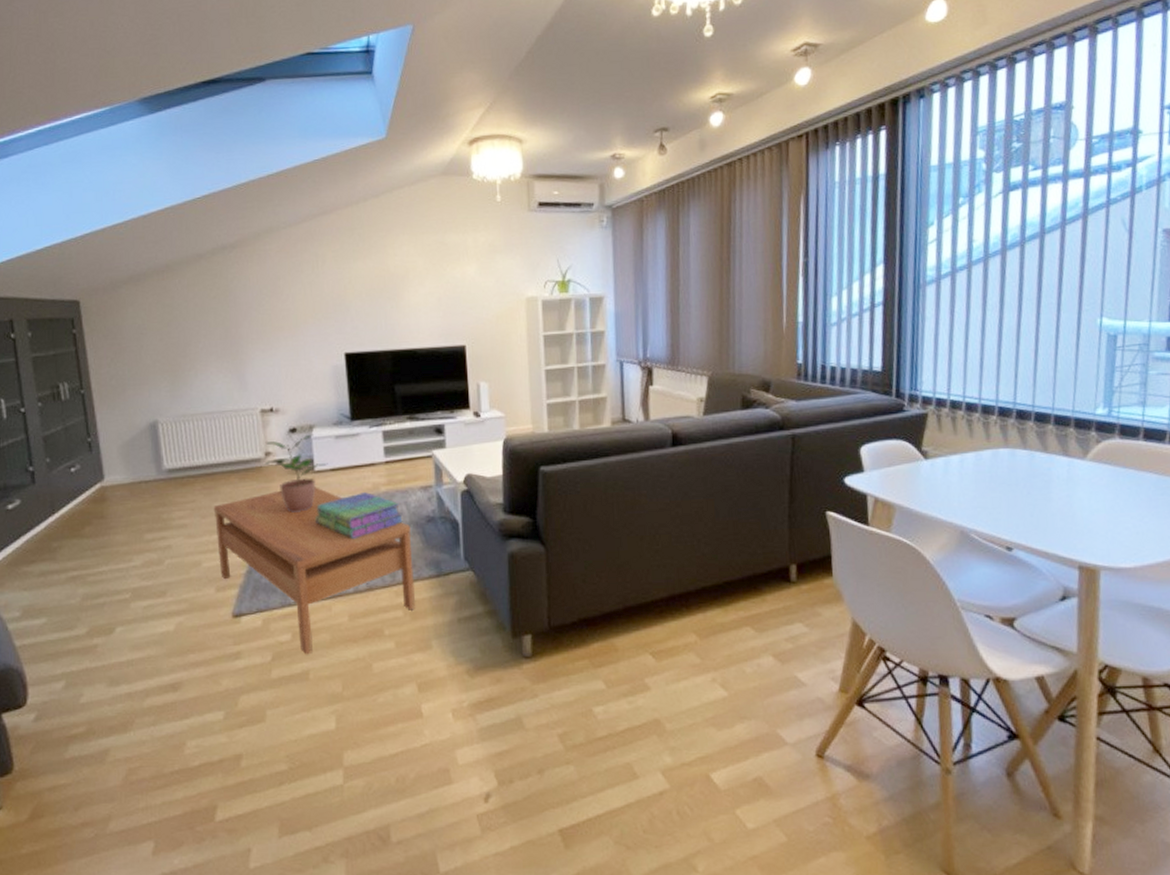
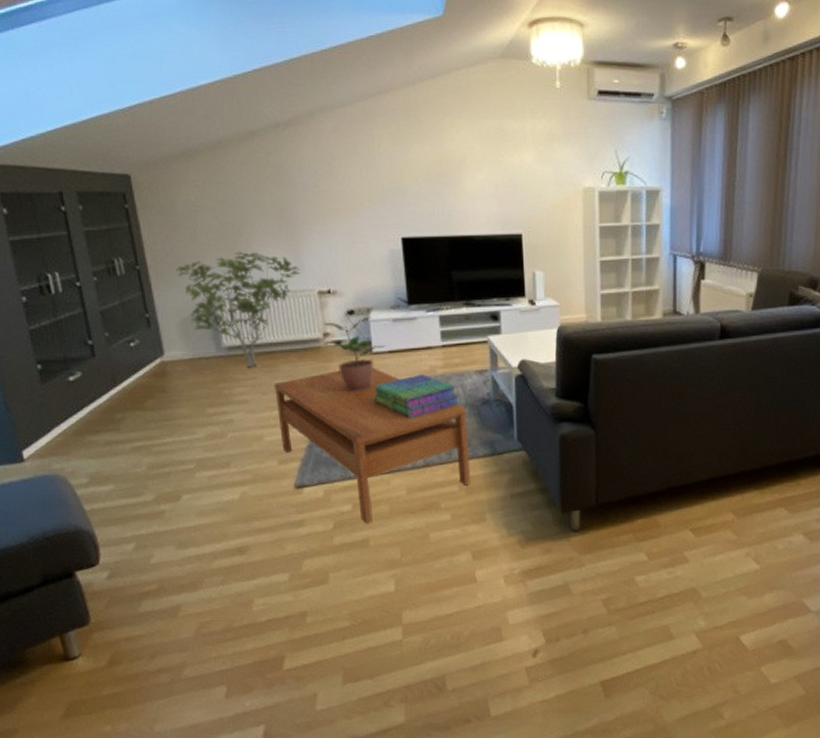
shrub: none [120,372,244,491] -> present [176,252,301,368]

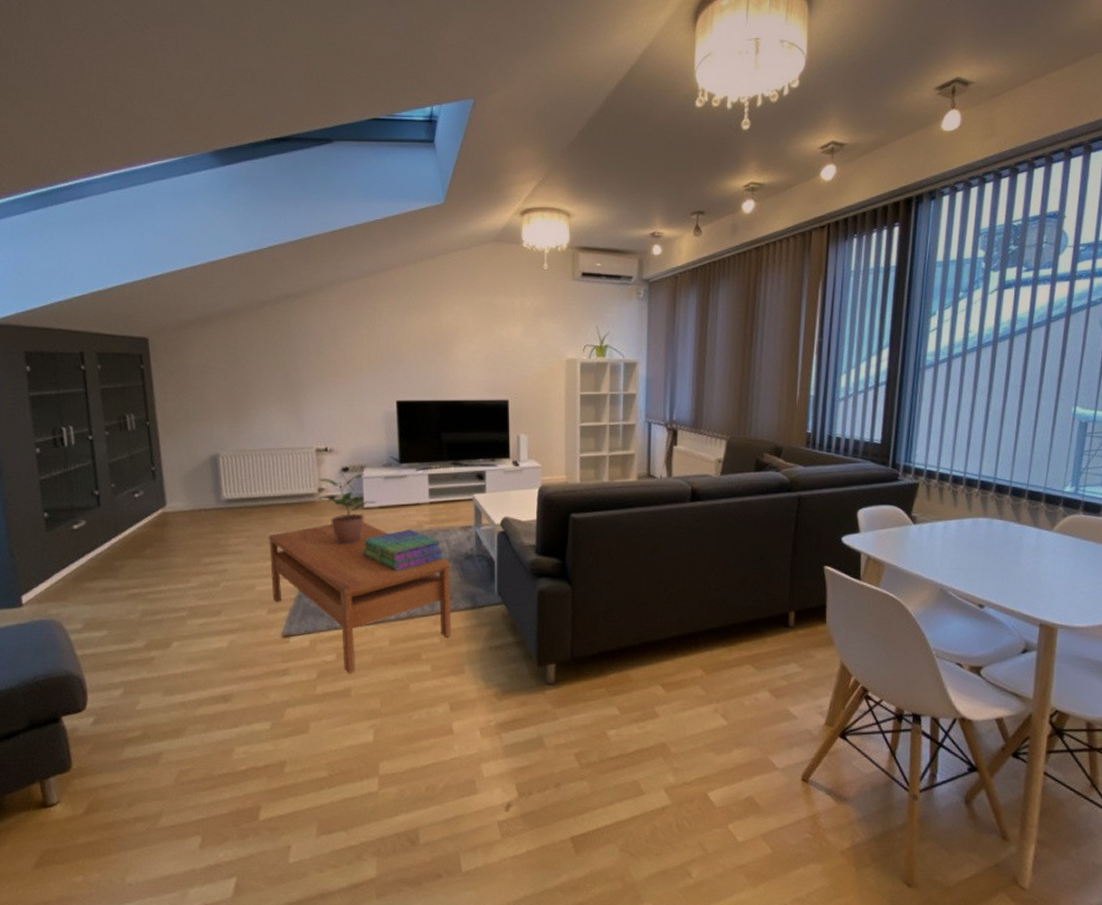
shrub: present [176,252,301,368] -> none [184,411,301,520]

